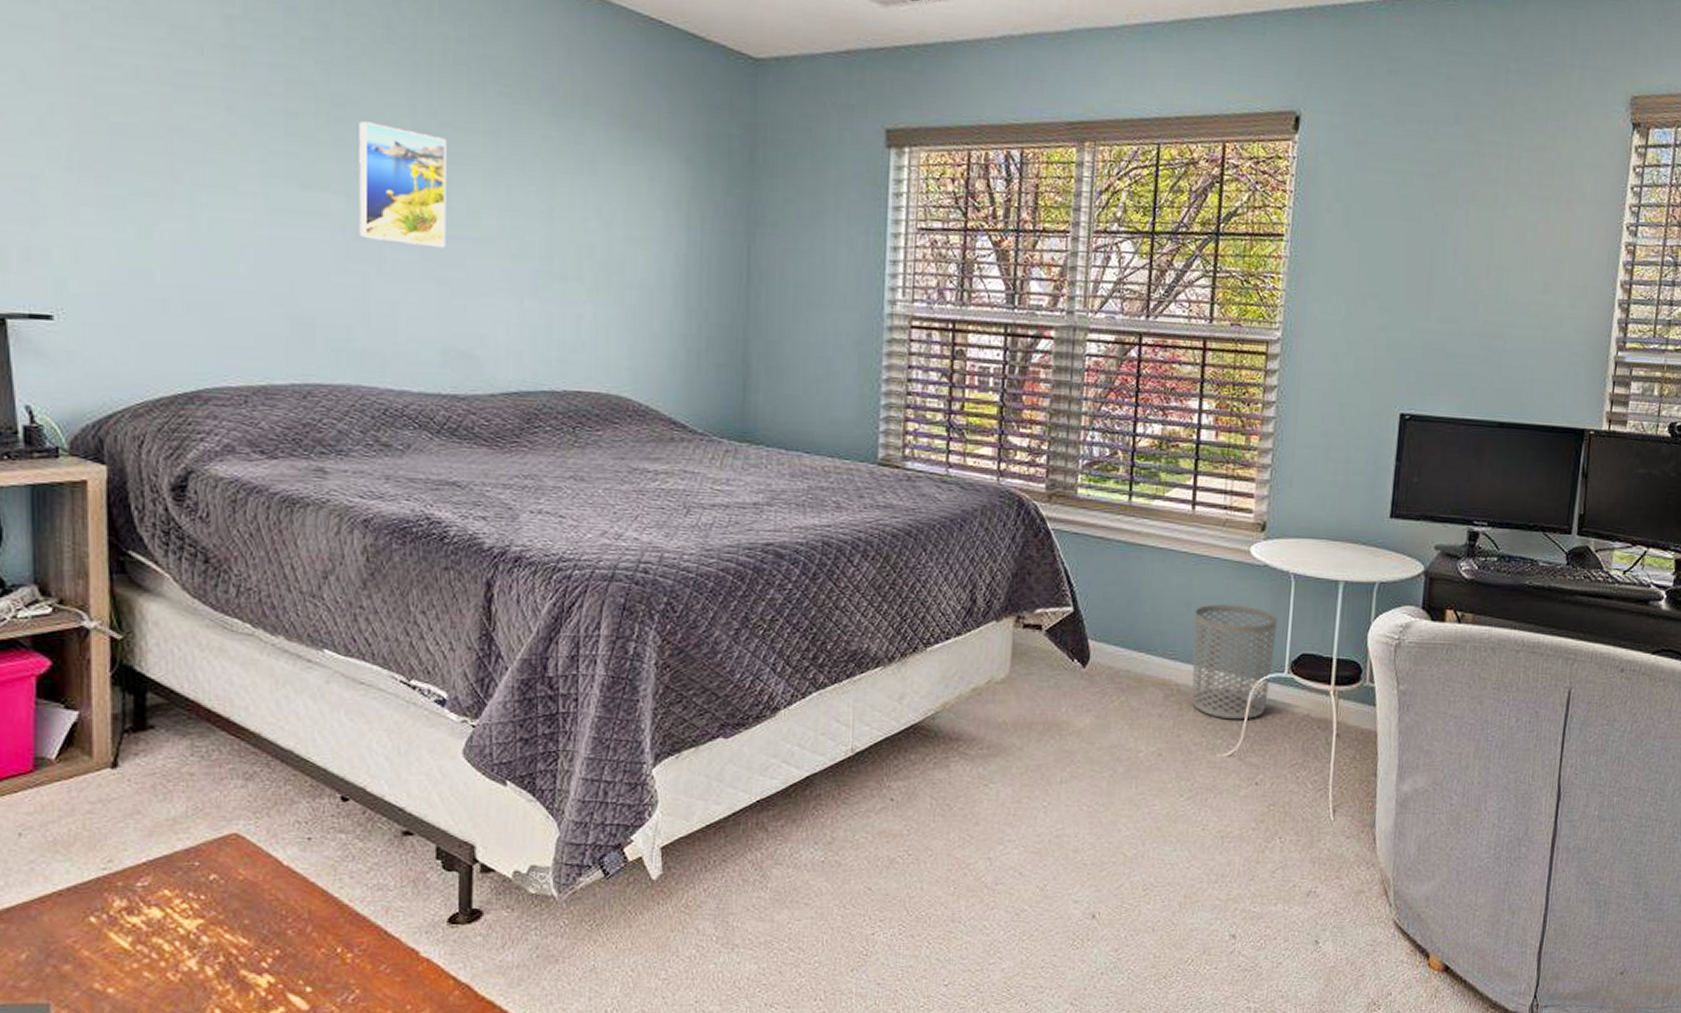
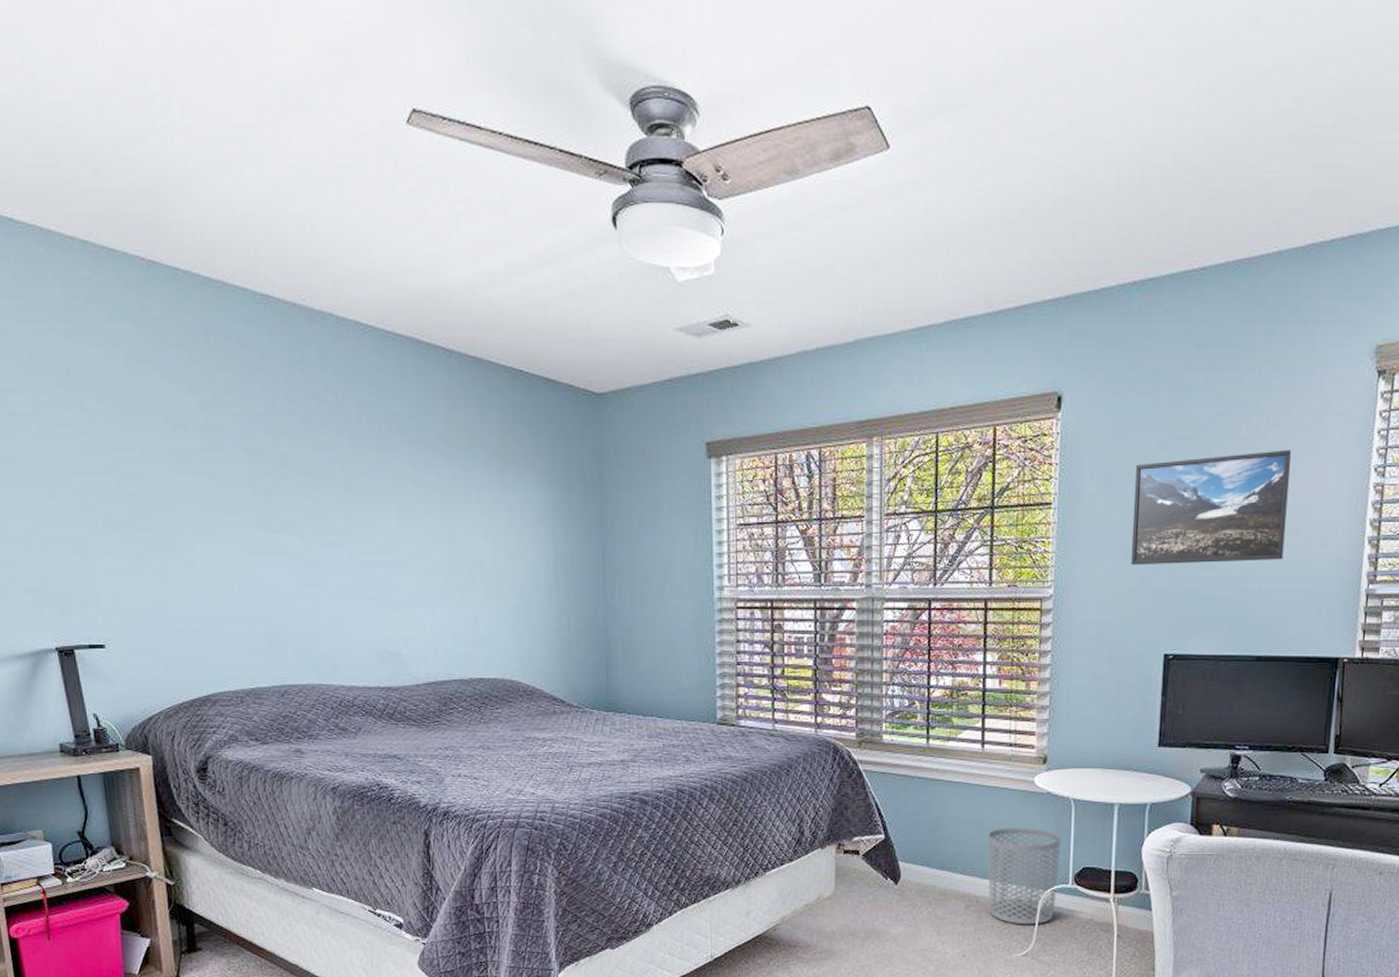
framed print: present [359,121,446,249] -> none [303,476,374,572]
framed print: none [1368,198,1543,318] -> present [1131,450,1292,566]

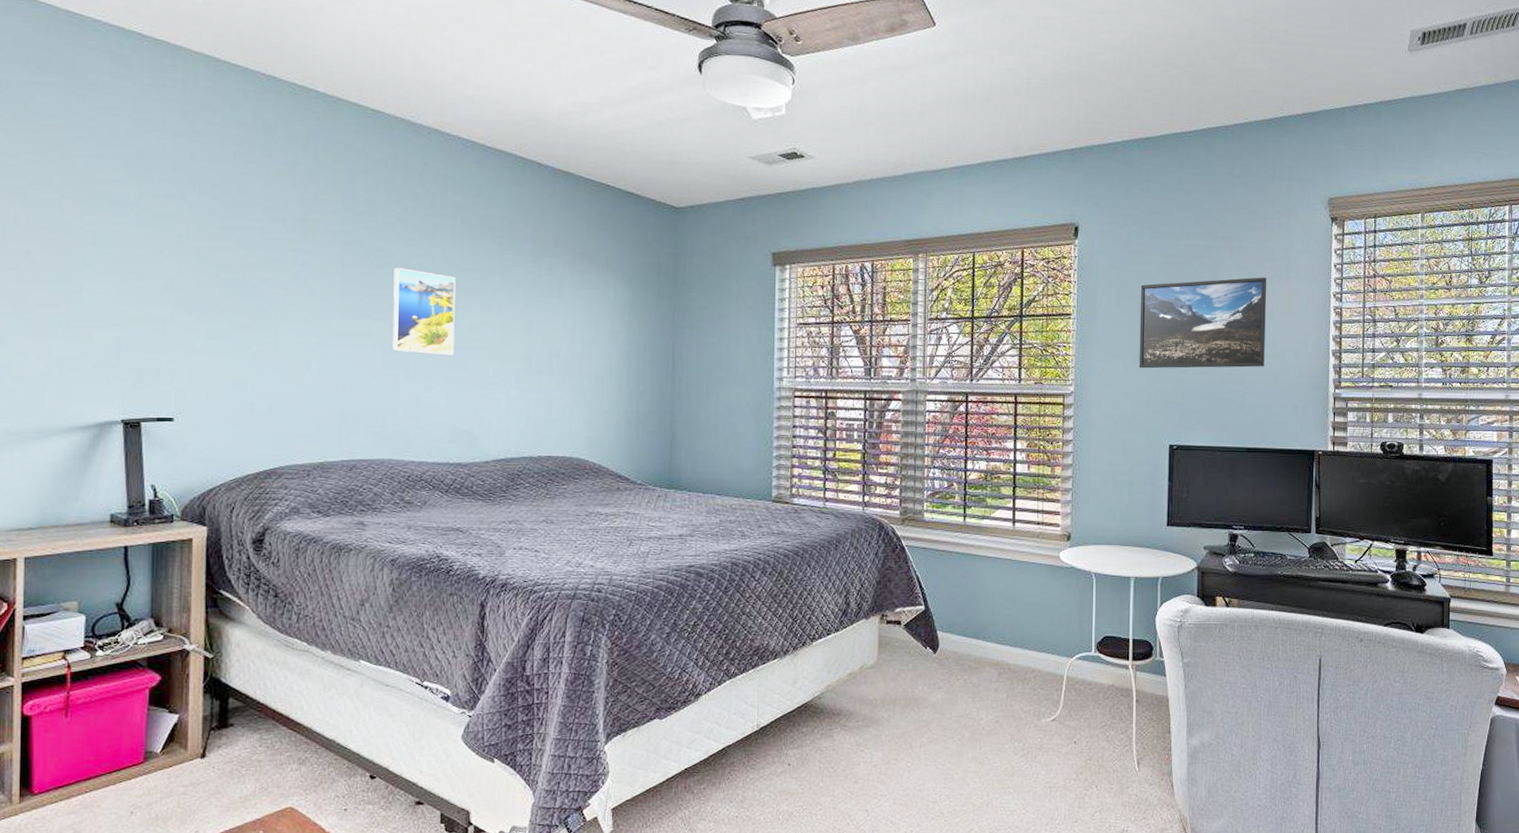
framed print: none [303,476,374,572] -> present [392,268,455,356]
waste bin: present [988,827,1061,925] -> none [1018,599,1084,691]

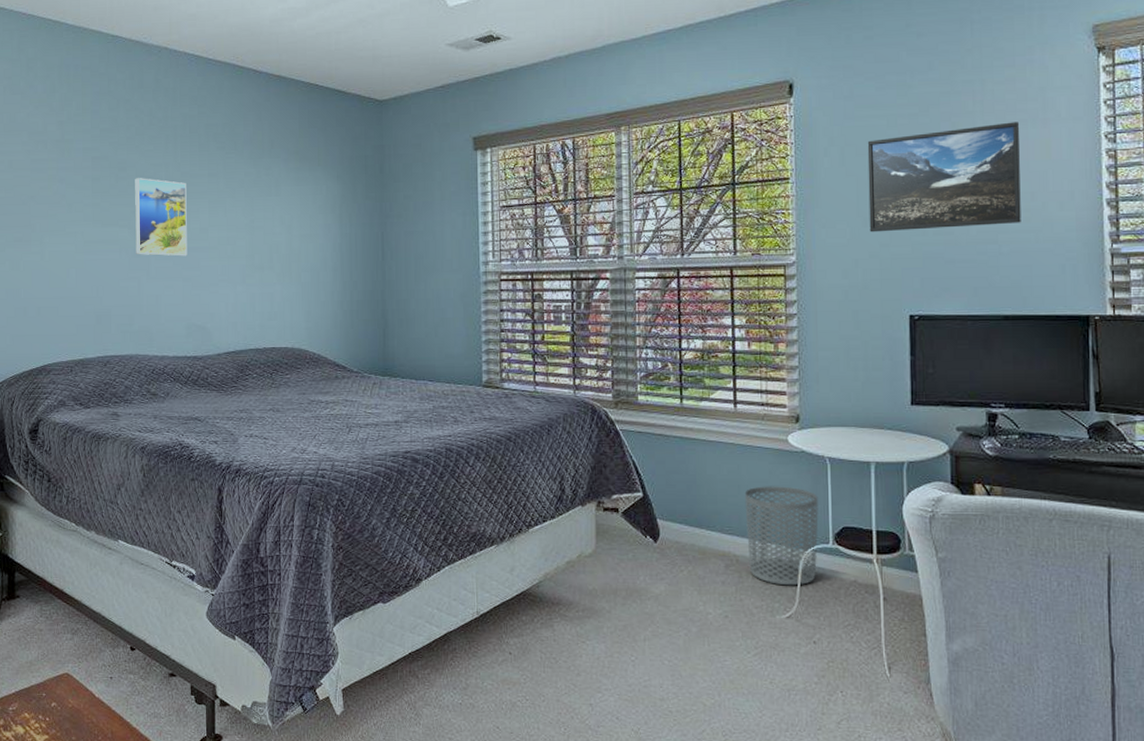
waste bin: none [1018,599,1084,691] -> present [744,486,819,586]

